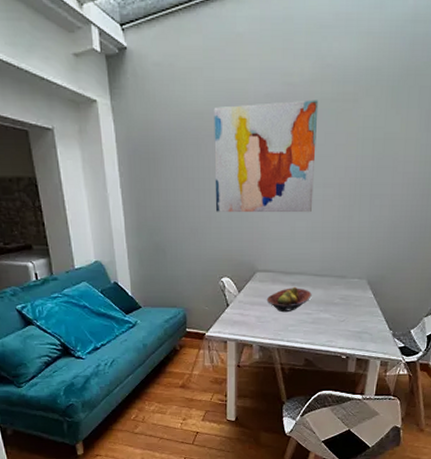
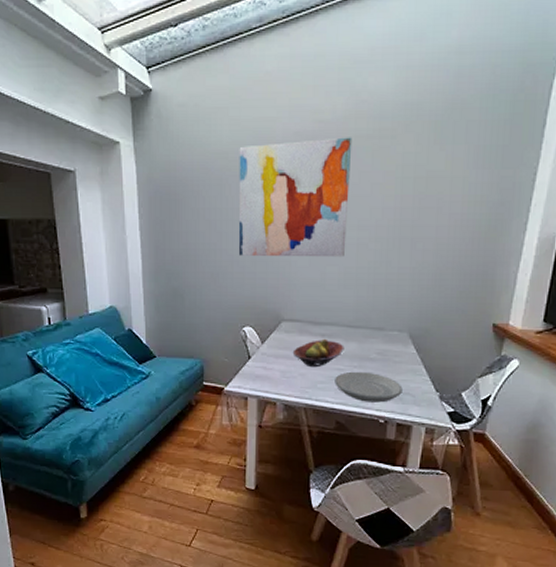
plate: none [303,315,362,341] -> present [335,371,403,403]

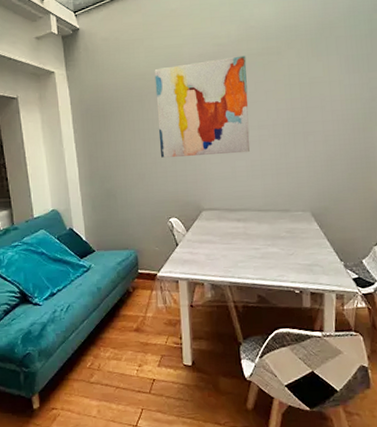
fruit bowl: present [292,338,344,368] -> none [214,222,258,249]
plate: present [335,371,403,403] -> none [253,249,312,276]

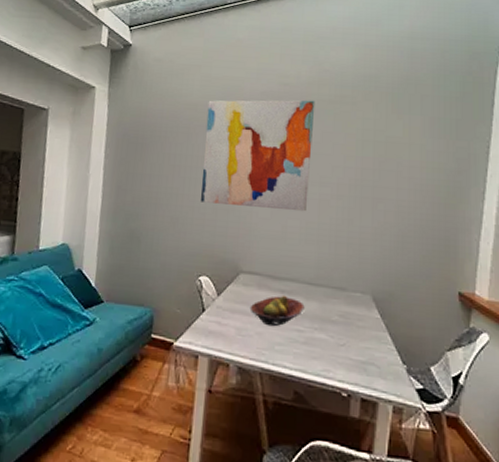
fruit bowl: none [214,222,258,249] -> present [249,295,305,327]

